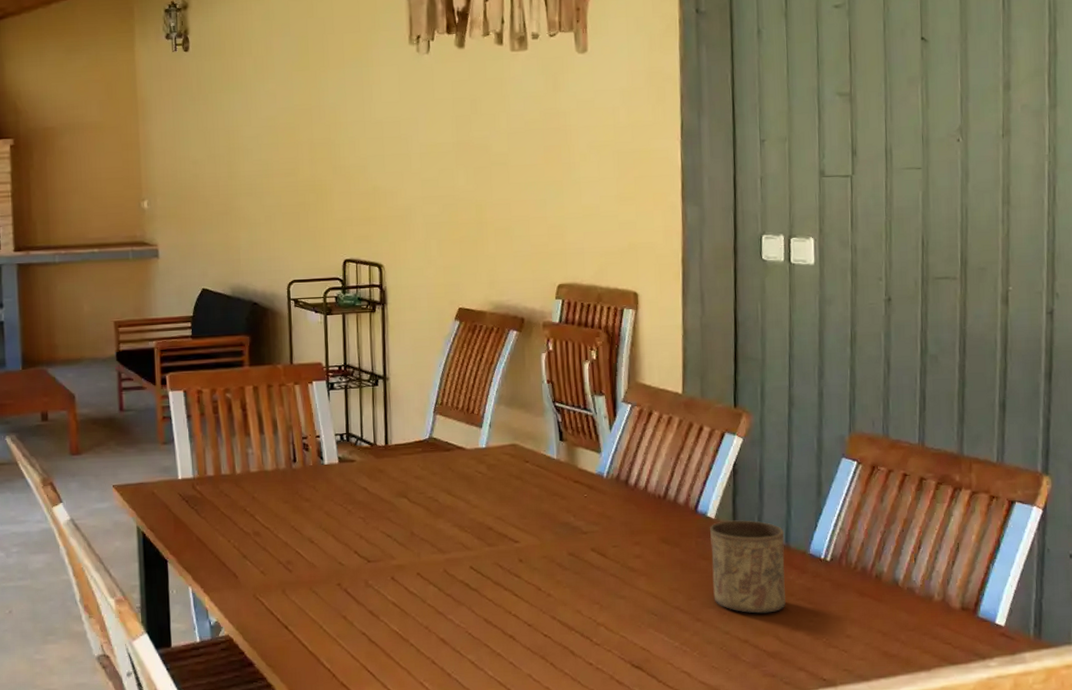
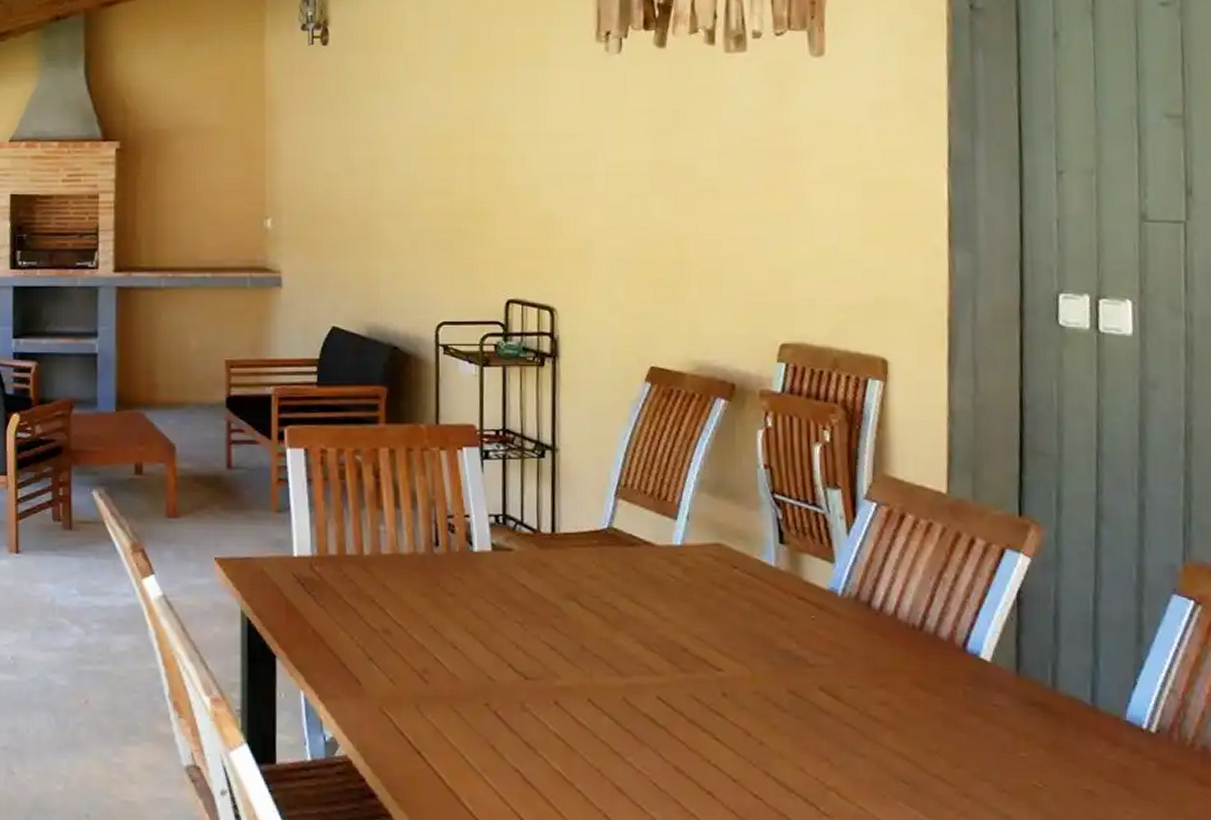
cup: present [710,520,786,614] -> none [984,666,1091,796]

